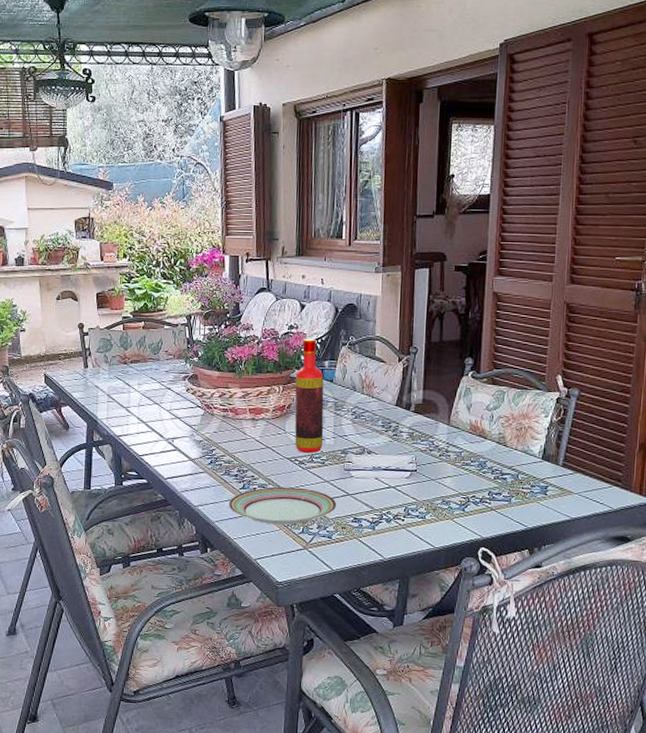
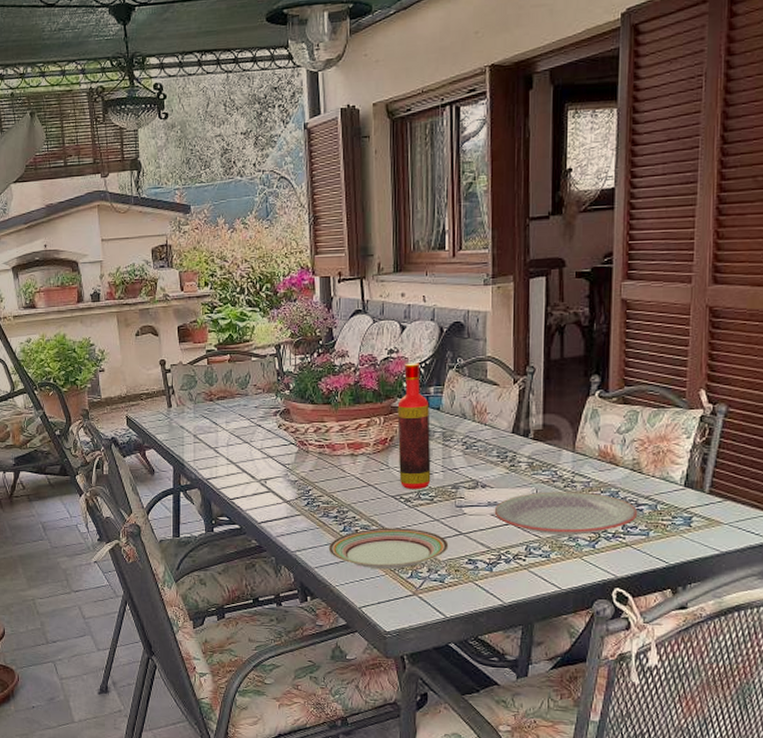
plate: none [378,459,502,499] -> present [494,491,638,535]

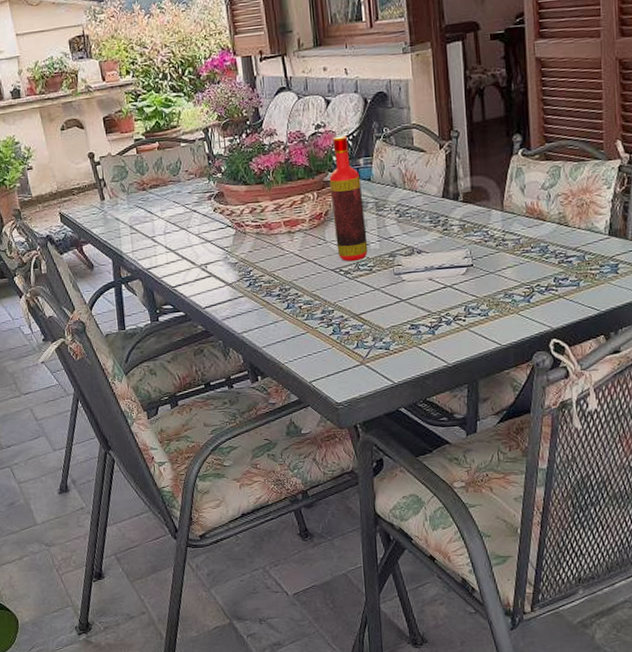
plate: present [328,527,449,570] -> none [274,299,391,343]
plate: present [494,491,638,535] -> none [431,249,568,294]

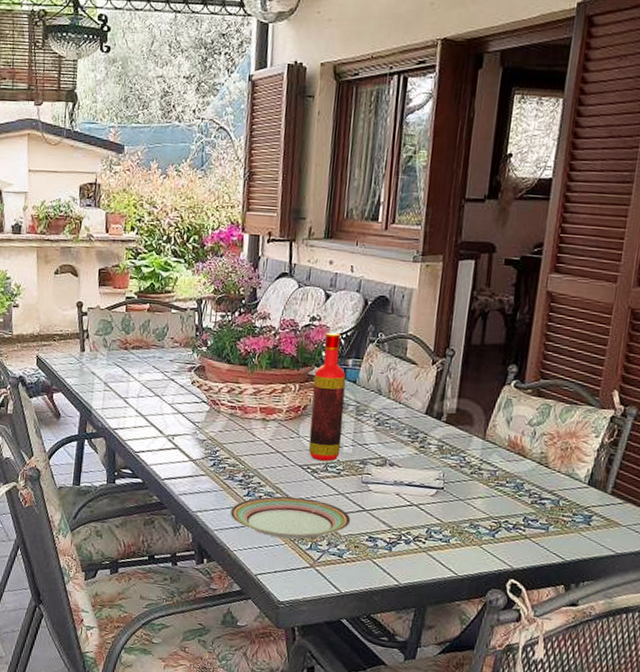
plate: none [274,299,391,343] -> present [230,496,351,540]

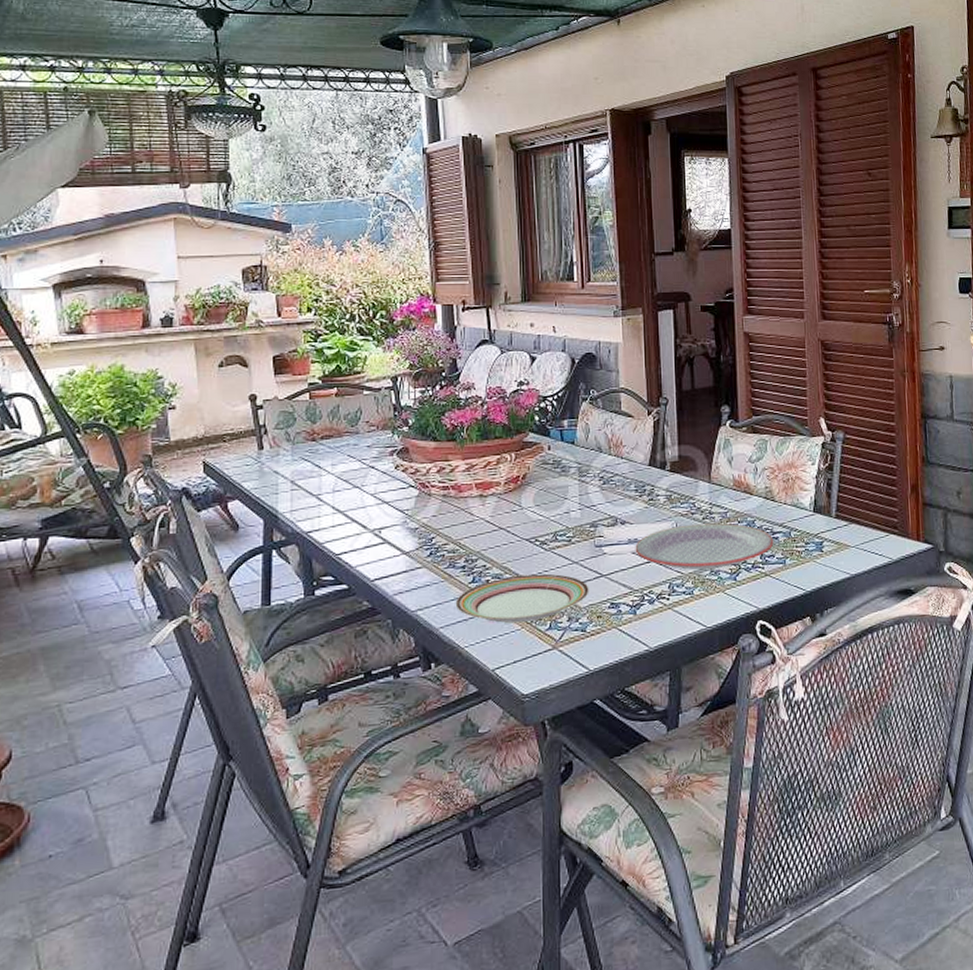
bottle: present [308,332,346,462] -> none [529,395,568,530]
plate: none [399,476,540,523] -> present [635,523,774,570]

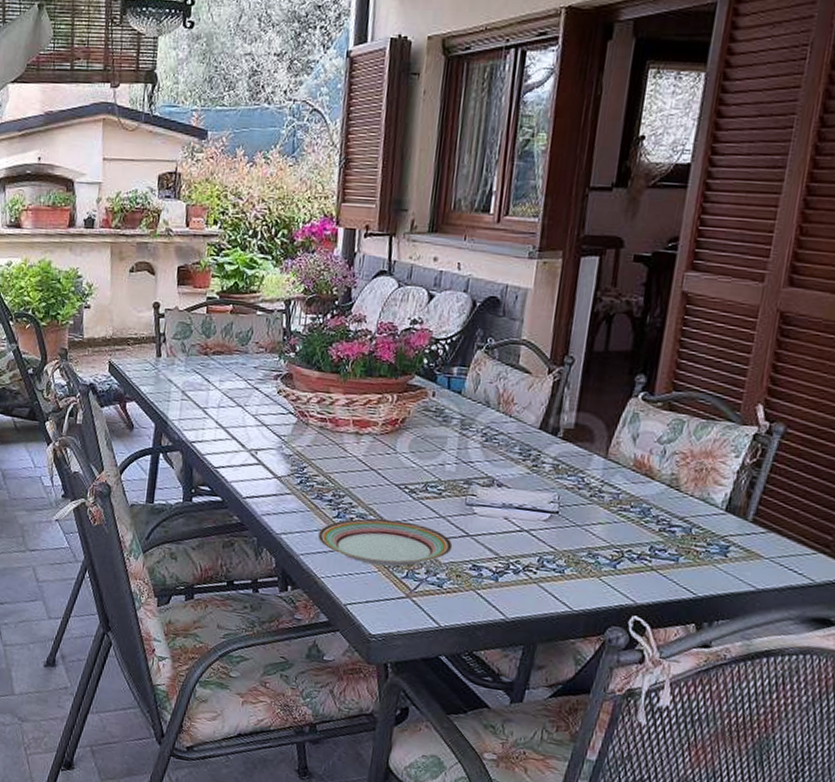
plate: present [635,523,774,570] -> none [508,499,670,553]

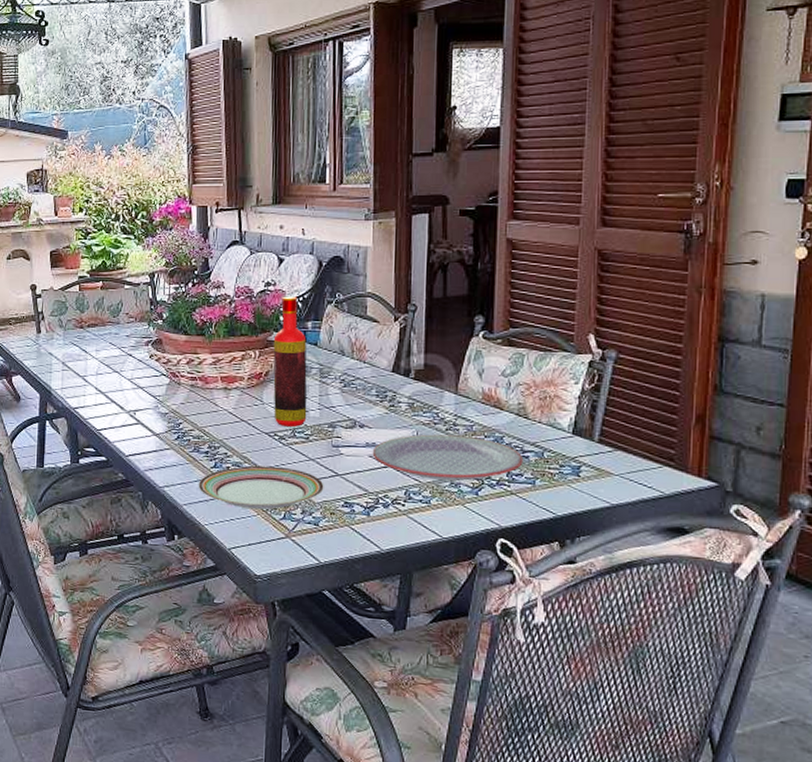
bottle: none [406,336,450,481] -> present [273,296,307,427]
plate: none [508,499,670,553] -> present [372,434,524,481]

